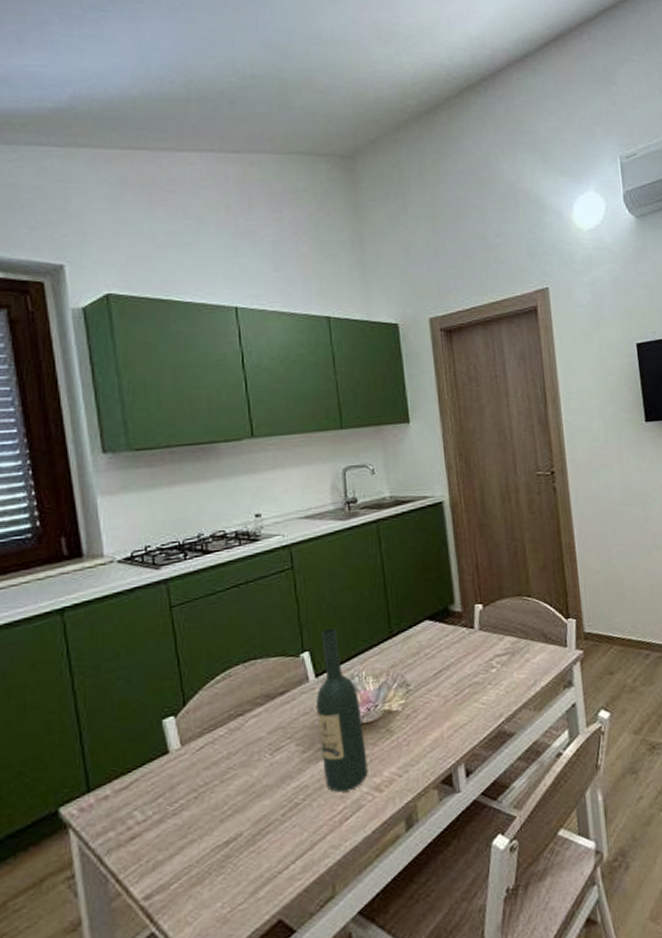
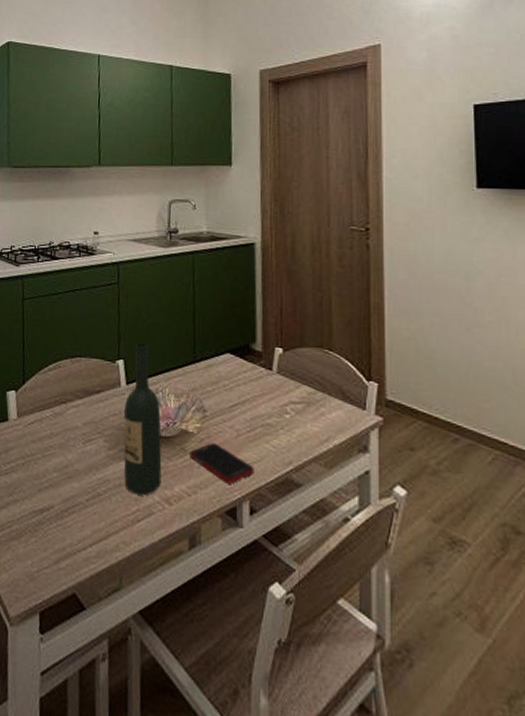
cell phone: none [396,715,466,753] -> present [190,443,254,484]

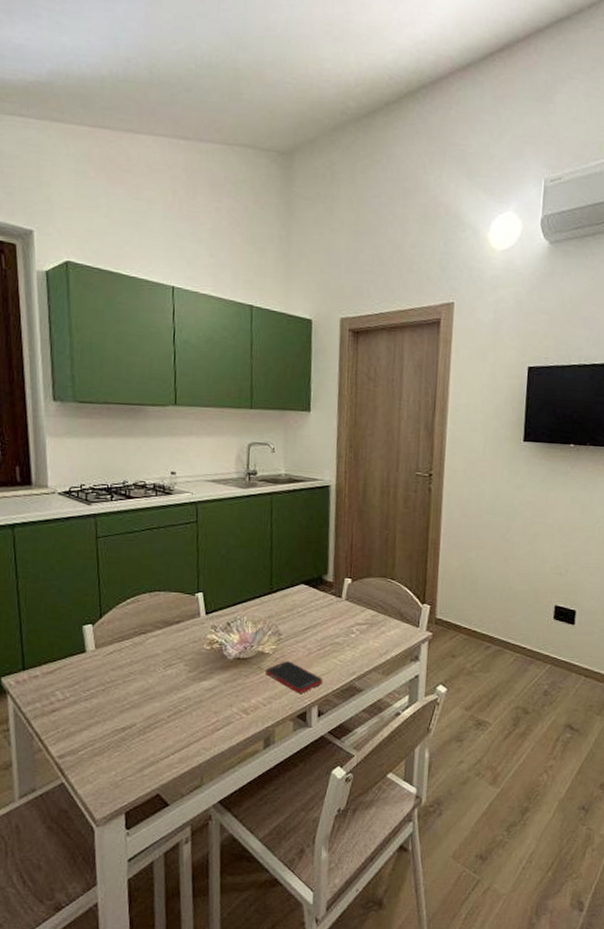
wine bottle: present [123,342,162,496] -> none [203,576,240,709]

